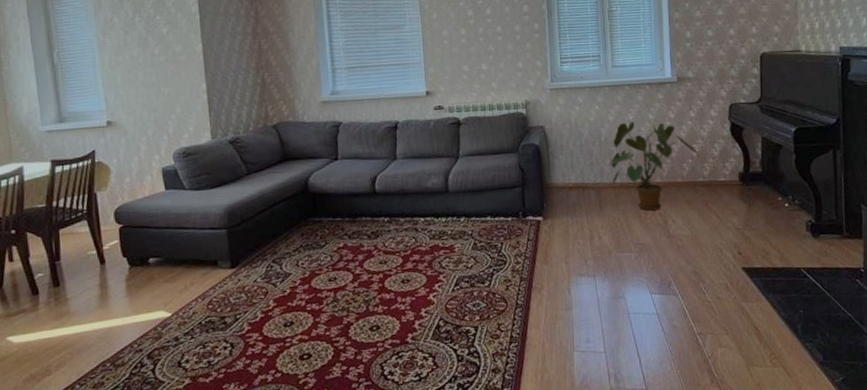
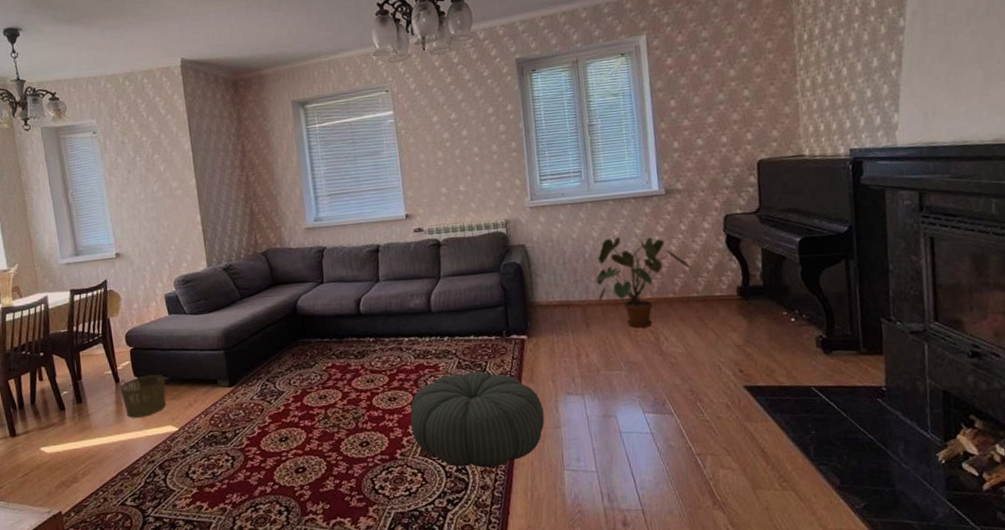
basket: none [104,254,159,303] -> present [119,374,166,418]
pouf: none [423,252,557,351] -> present [410,371,545,468]

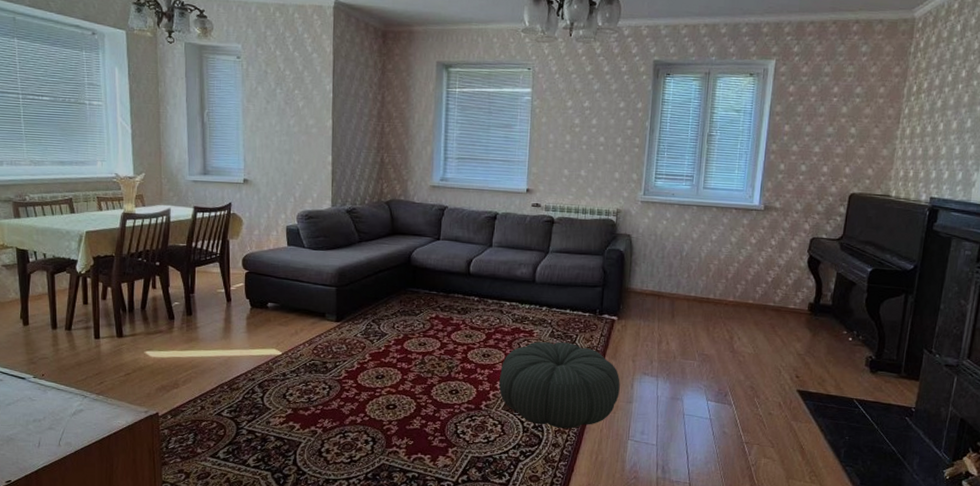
basket: present [119,374,166,418] -> none [230,299,276,337]
house plant: present [594,237,693,328] -> none [686,241,774,326]

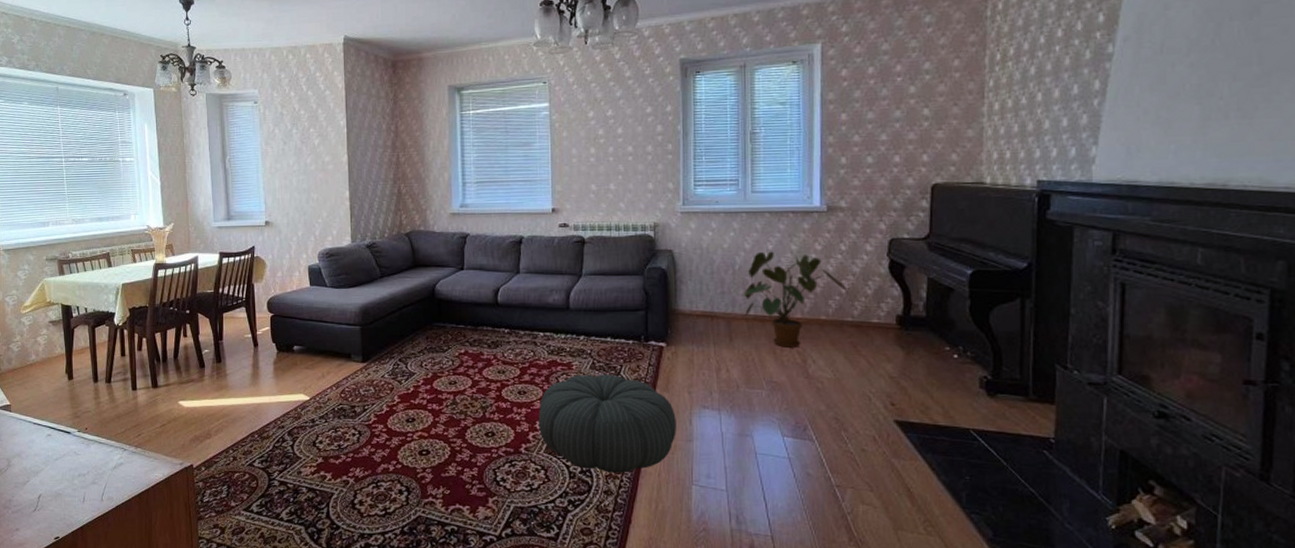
house plant: none [686,241,774,326] -> present [742,251,849,348]

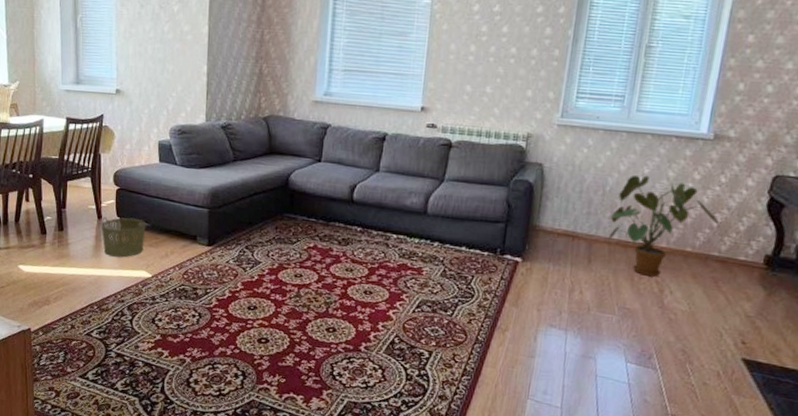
basket: none [257,342,302,383] -> present [100,217,146,257]
pouf: present [539,374,676,473] -> none [381,281,522,381]

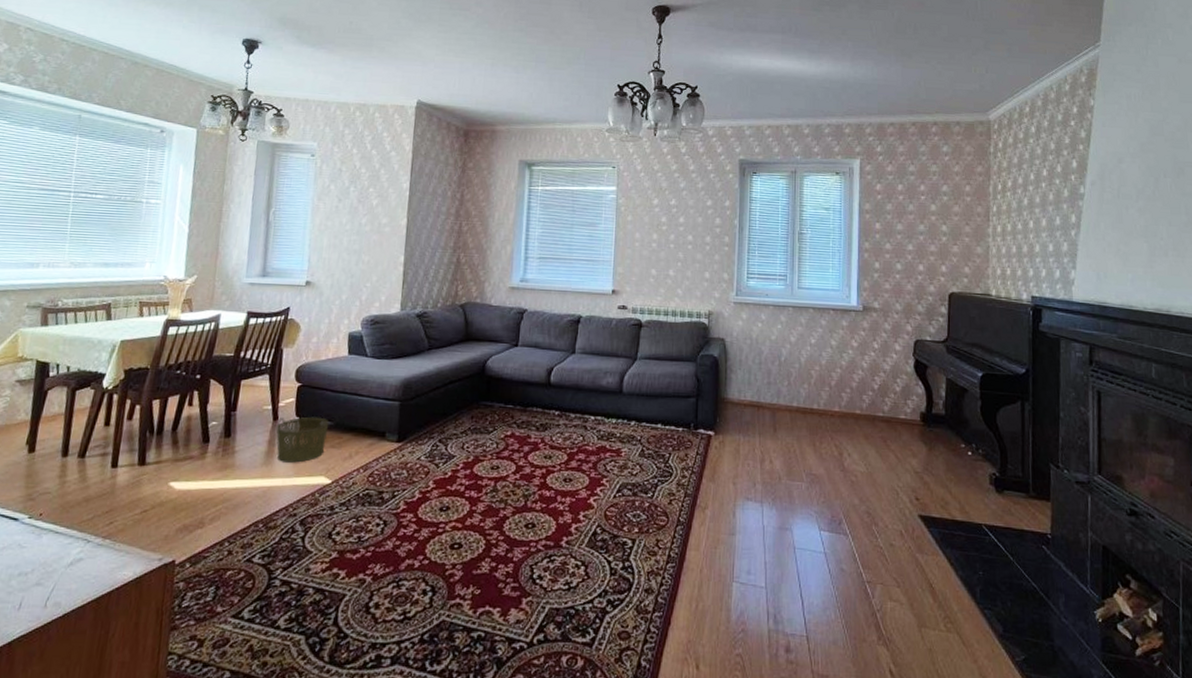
house plant: present [608,175,721,277] -> none [786,345,881,441]

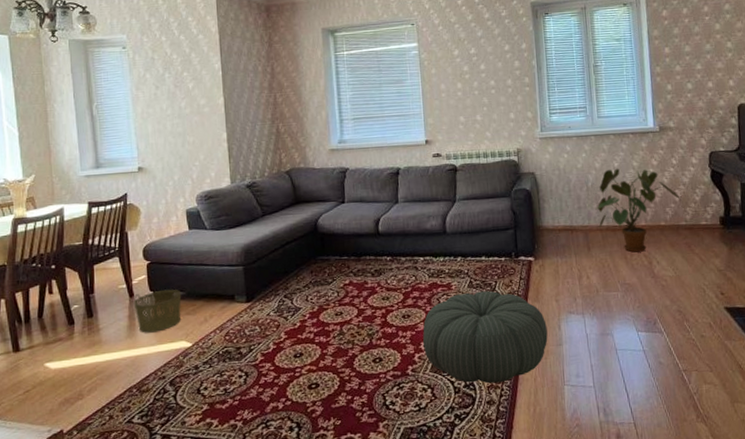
pouf: none [582,462,720,569] -> present [423,290,548,384]
house plant: none [786,345,881,441] -> present [595,168,682,253]

